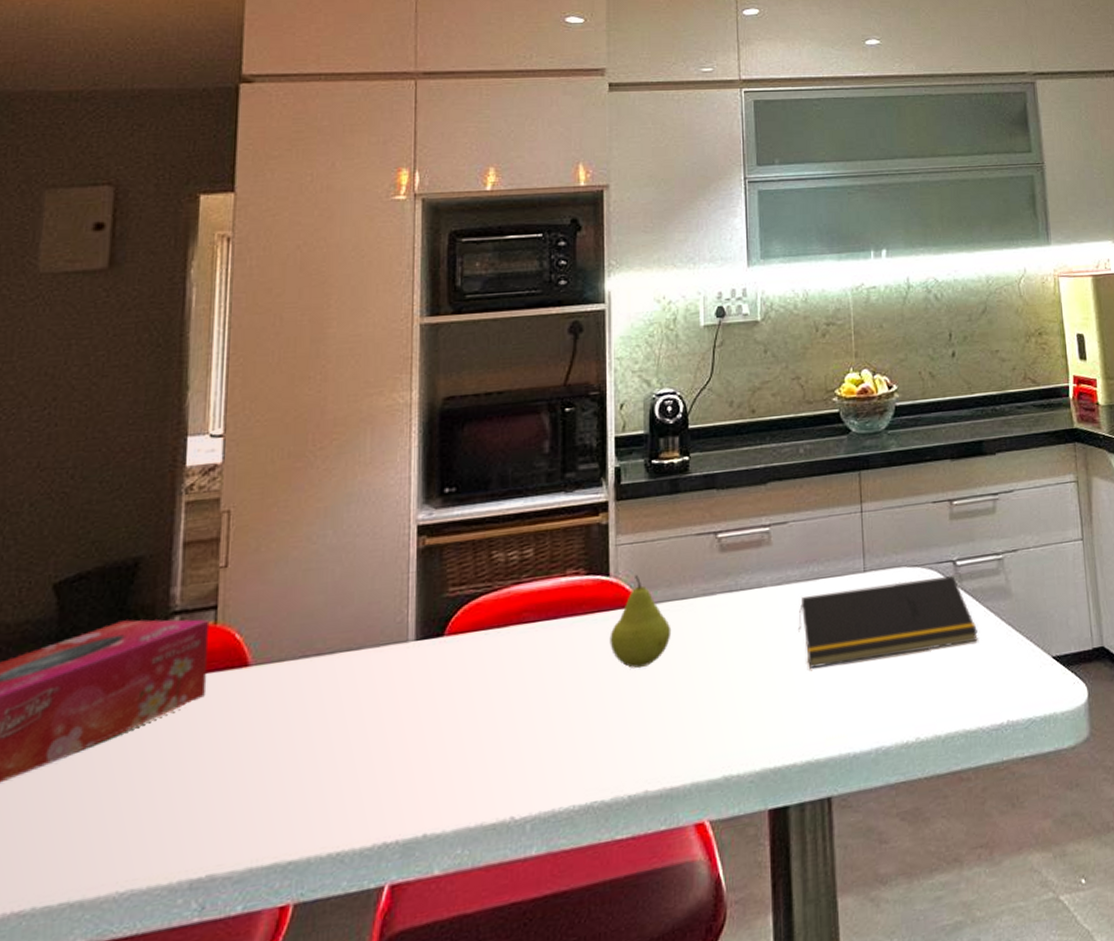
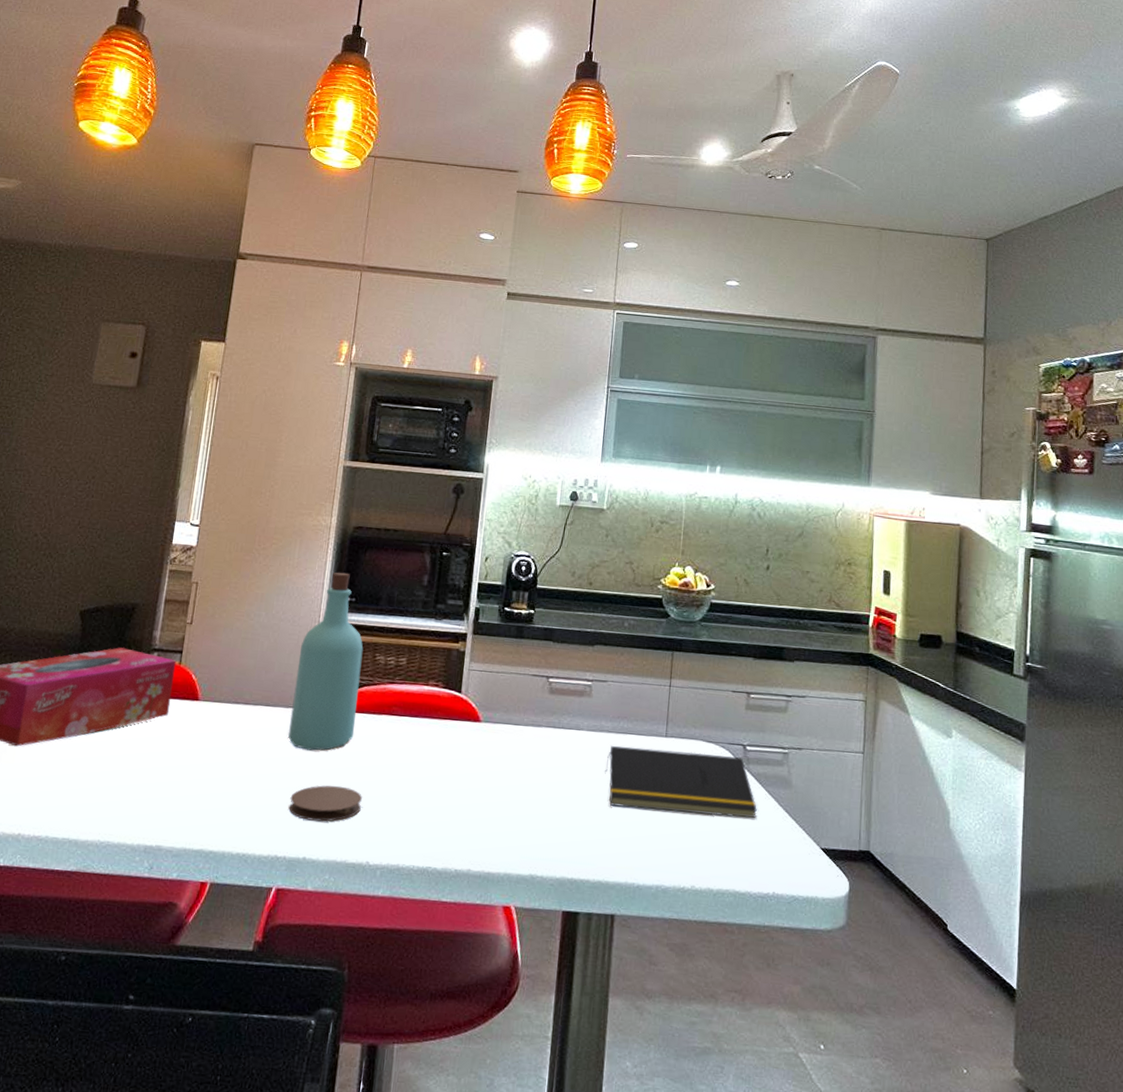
bottle: none [384,457,475,695] -> present [288,572,364,751]
coaster: none [395,729,495,786] -> present [289,785,362,822]
fruit: present [610,574,672,669] -> none [455,696,504,772]

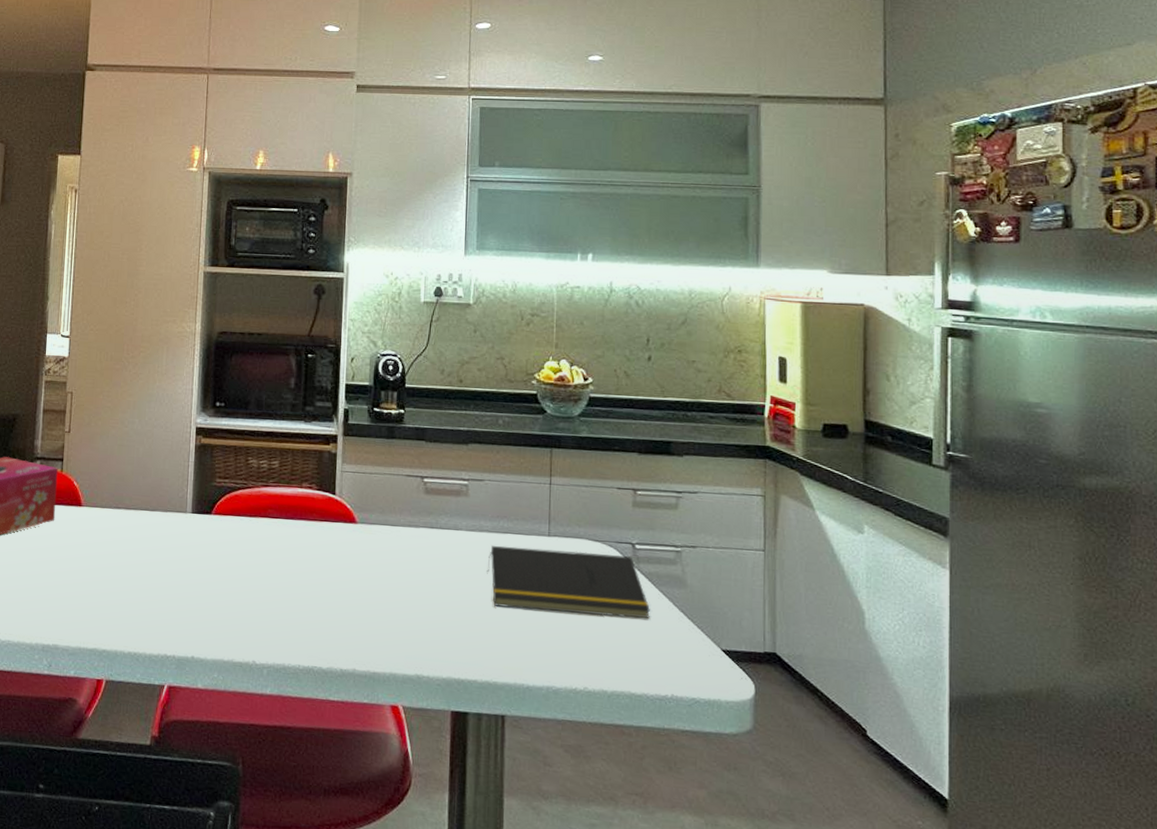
bottle: present [288,572,364,751] -> none [169,377,236,553]
coaster: present [289,785,362,822] -> none [174,586,244,622]

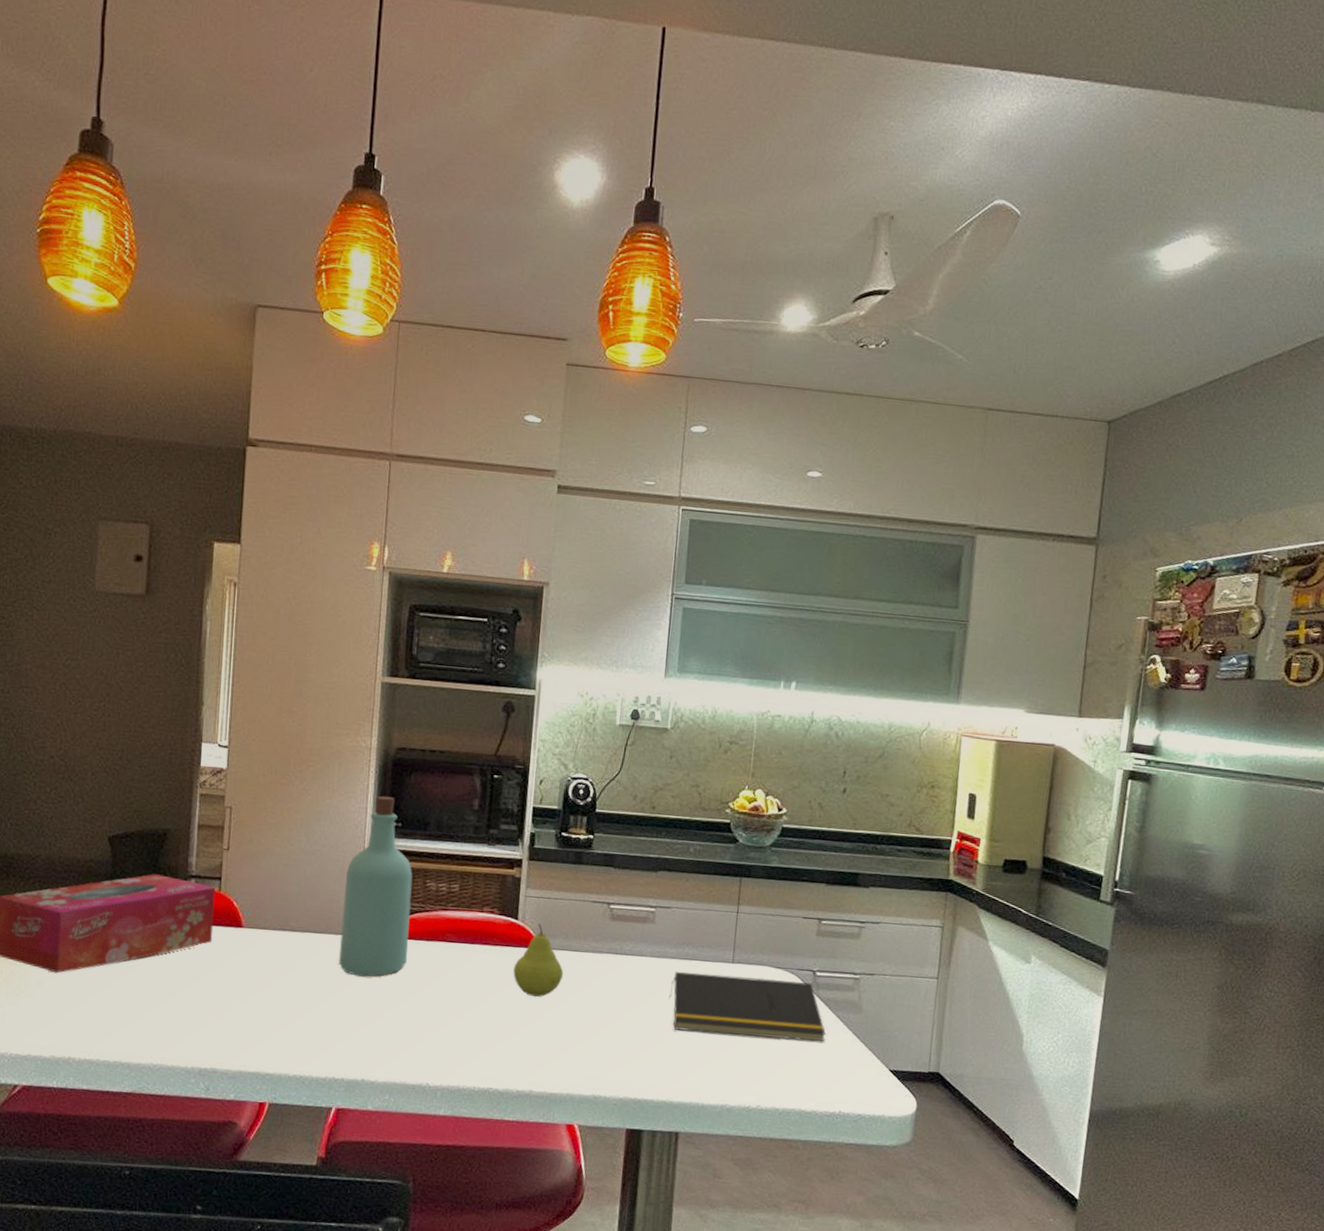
bottle: none [169,377,236,553] -> present [339,796,413,977]
fruit: none [332,497,382,573] -> present [513,923,564,997]

